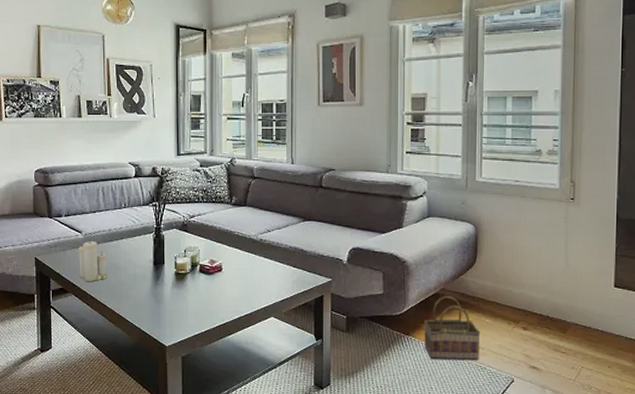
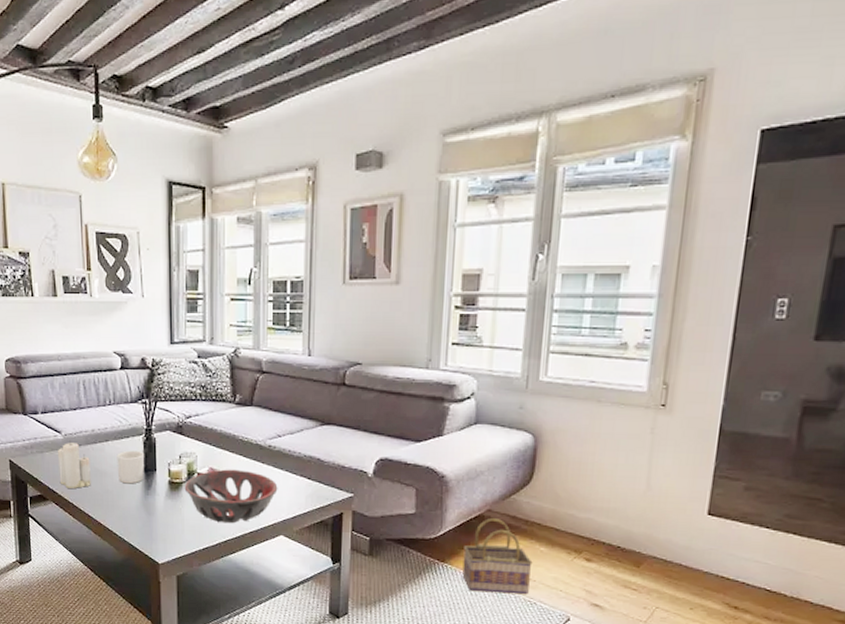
mug: none [130,246,154,276] -> present [117,450,144,484]
decorative bowl: none [188,260,268,308] -> present [184,469,278,524]

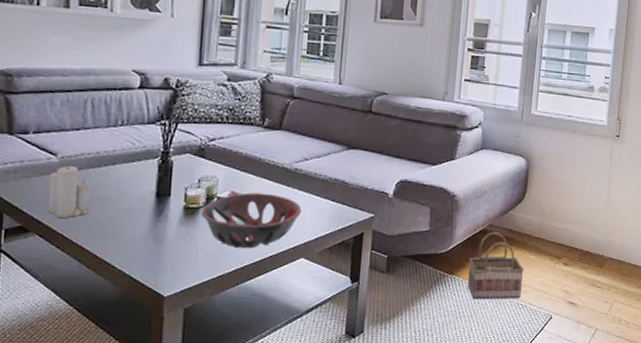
mug: present [117,450,144,484] -> none [123,174,157,211]

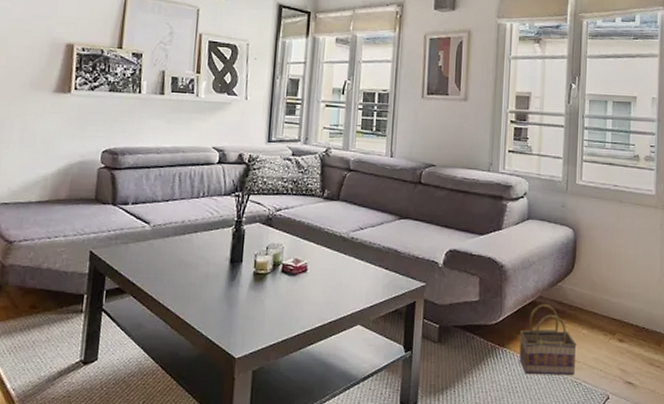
candle: present [48,163,91,217] -> none [141,231,176,280]
decorative bowl: present [201,193,302,249] -> none [268,260,358,314]

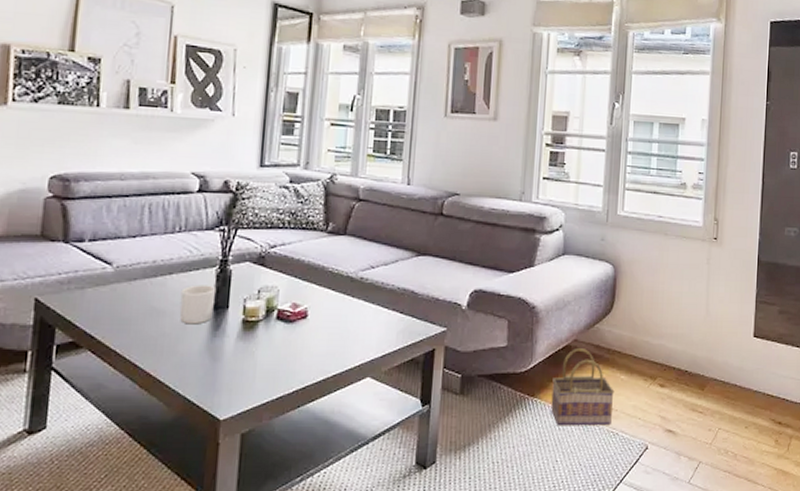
mug: none [203,241,232,276] -> present [179,284,215,325]

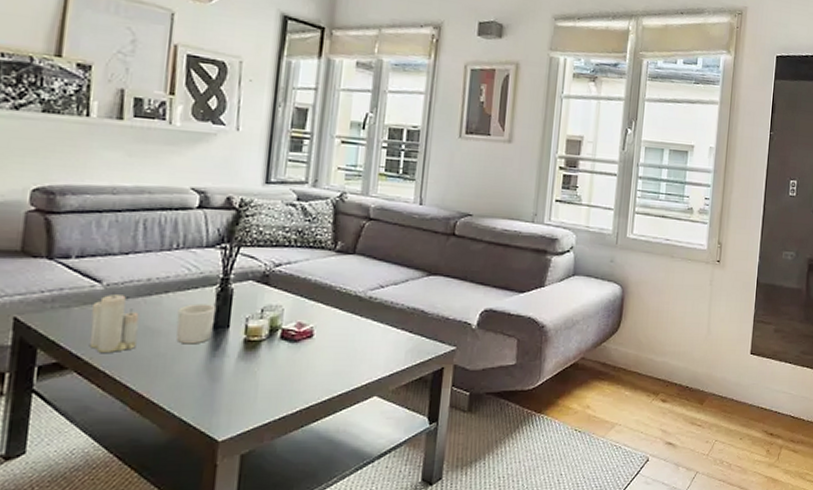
candle: none [101,273,146,332] -> present [89,291,139,352]
basket: present [551,347,615,426] -> none [557,365,619,441]

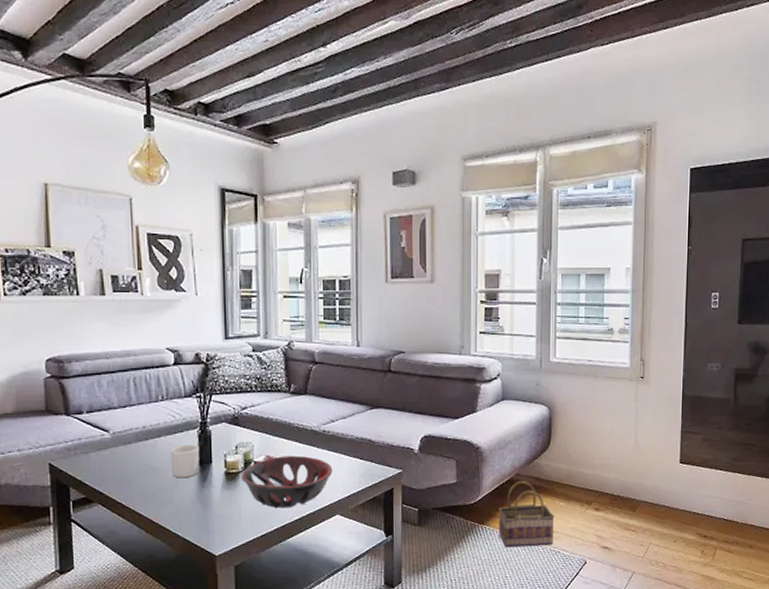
candle: present [89,291,139,352] -> none [105,438,142,488]
decorative bowl: none [263,324,376,386] -> present [241,455,333,509]
basket: none [557,365,619,441] -> present [498,480,555,548]

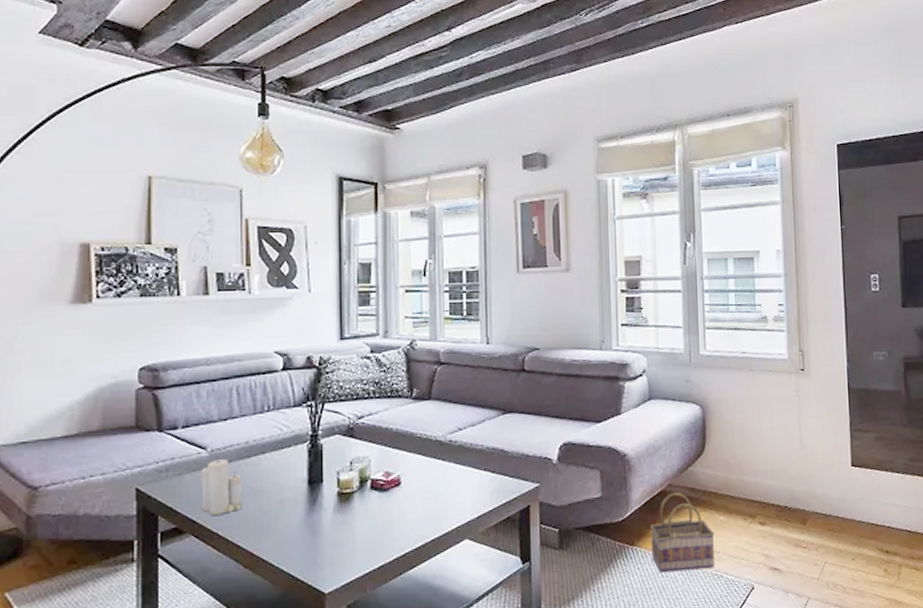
candle: none [105,438,142,488] -> present [201,456,242,515]
mug: present [170,444,199,478] -> none [275,461,308,502]
decorative bowl: present [241,455,333,509] -> none [355,470,461,534]

